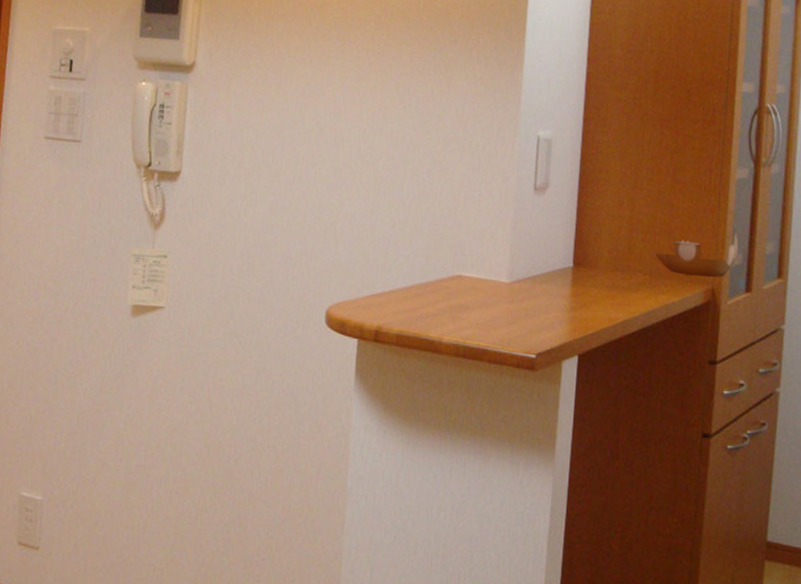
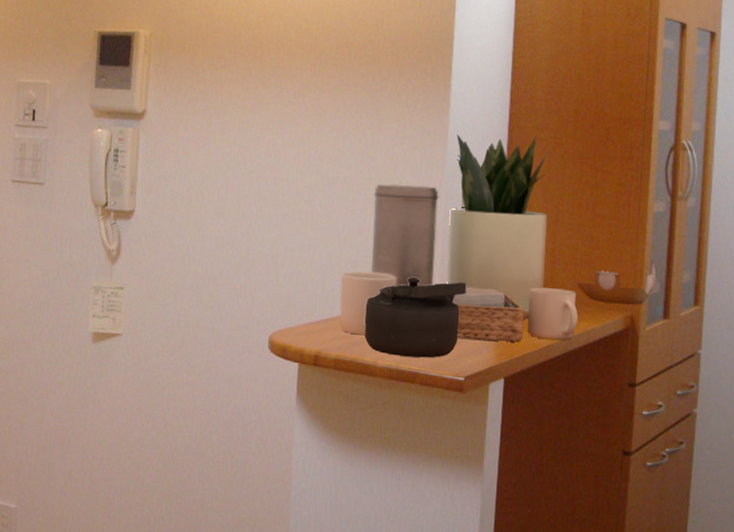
mug: none [403,239,466,309] -> present [339,271,398,336]
kettle: none [429,246,540,334] -> present [364,277,467,358]
canister: none [437,146,511,257] -> present [370,184,439,287]
planter: none [517,94,629,291] -> present [446,134,550,318]
napkin holder: none [524,257,601,317] -> present [452,287,525,342]
cup: none [603,258,657,315] -> present [527,287,578,341]

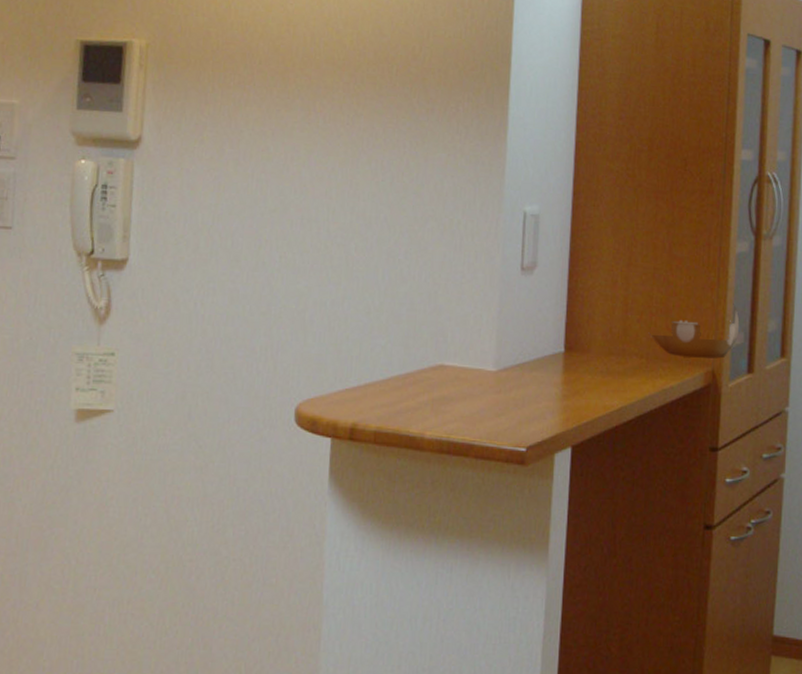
mug: present [339,271,398,336] -> none [380,327,448,403]
kettle: present [364,277,467,358] -> none [409,332,529,427]
canister: present [370,184,439,287] -> none [416,224,496,344]
planter: present [446,134,550,318] -> none [504,165,622,377]
napkin holder: present [452,287,525,342] -> none [512,342,594,405]
cup: present [527,287,578,341] -> none [597,341,654,402]

